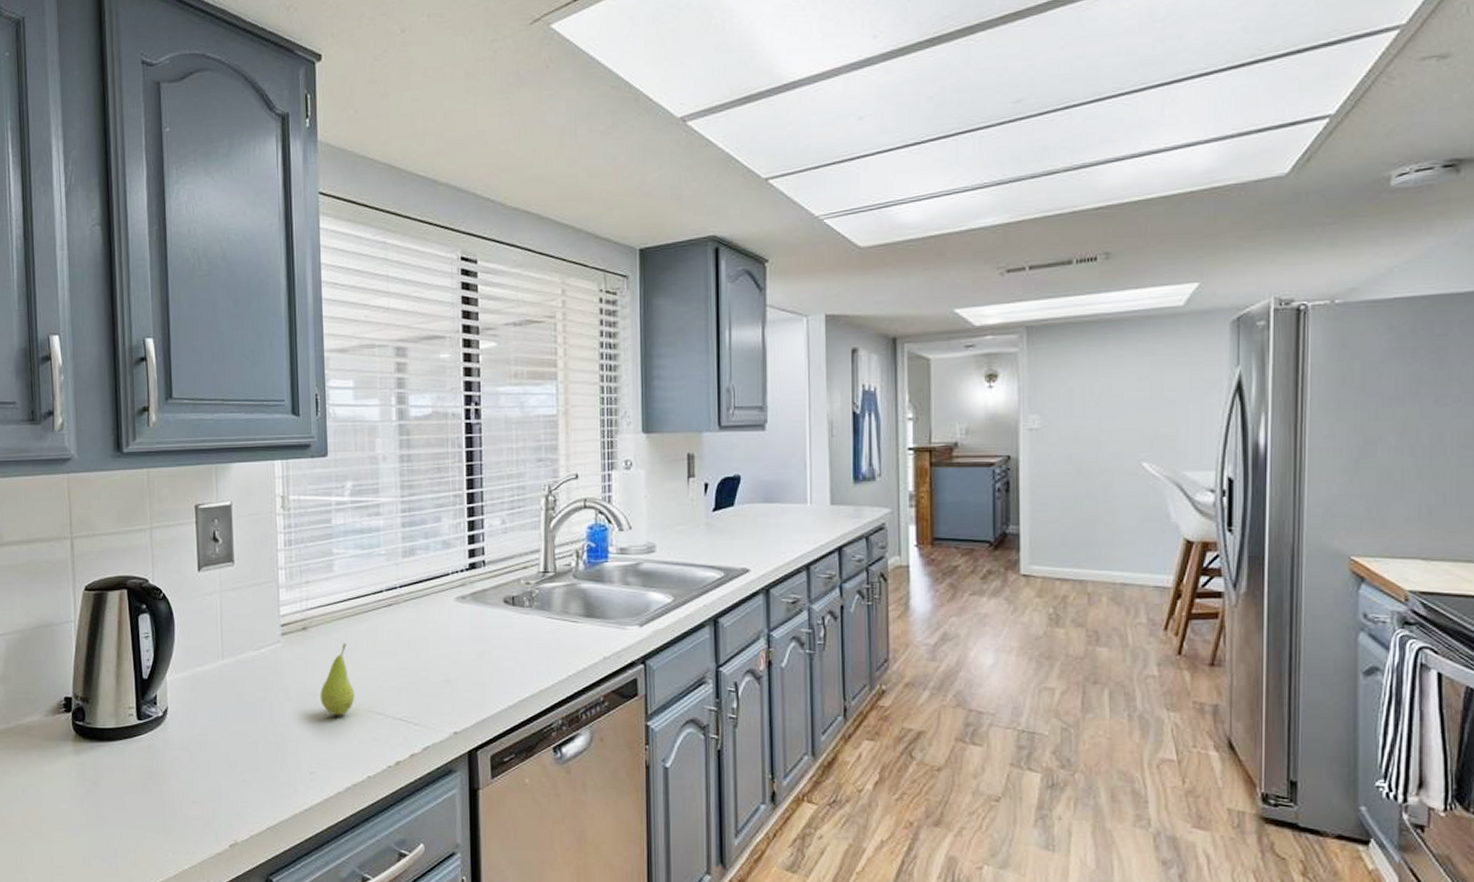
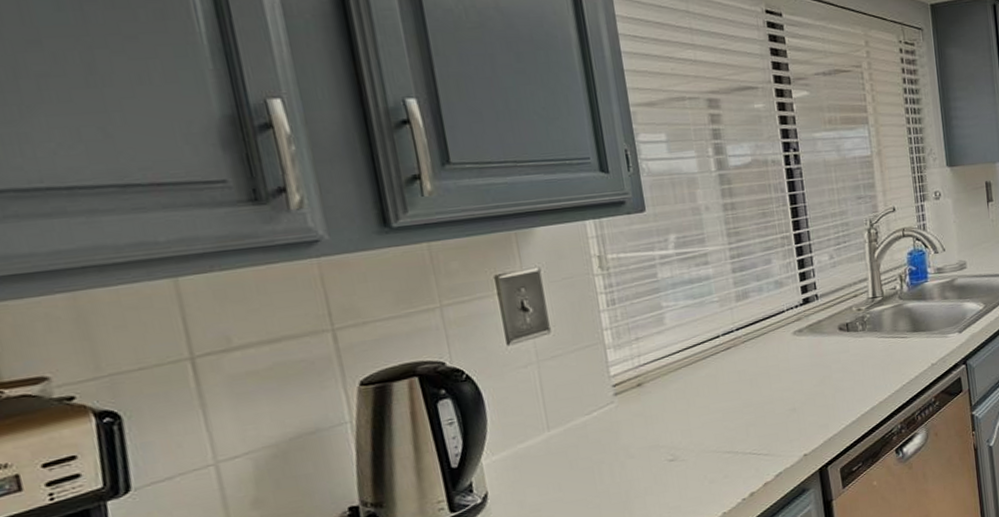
fruit: present [320,643,355,716] -> none [664,391,702,463]

